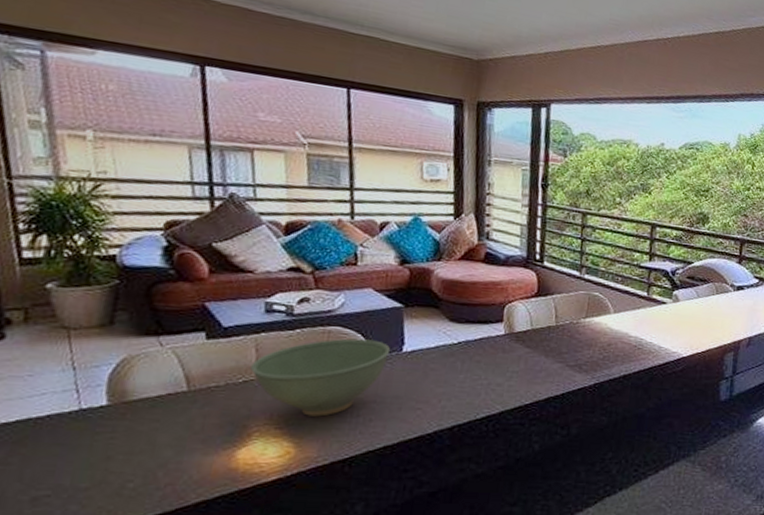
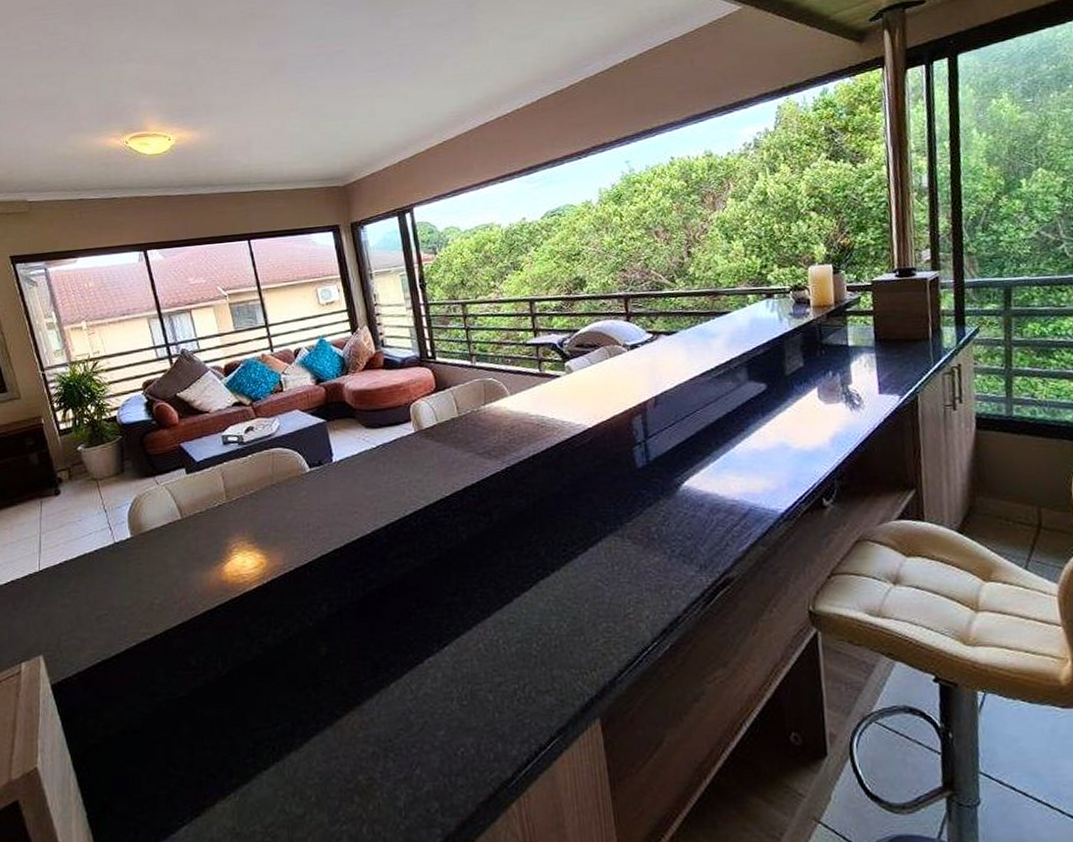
bowl: present [249,338,391,417] -> none [220,455,323,530]

